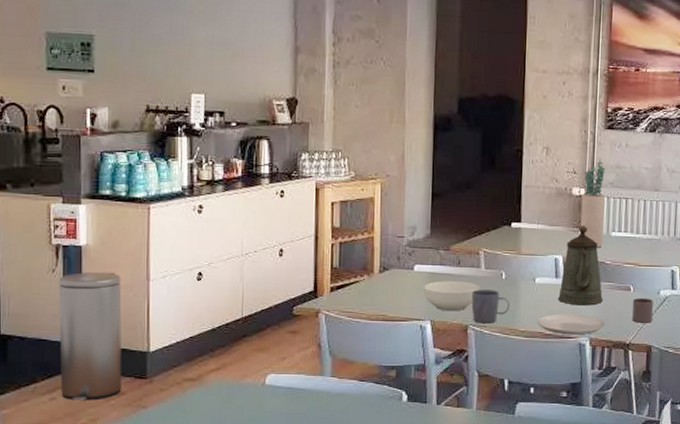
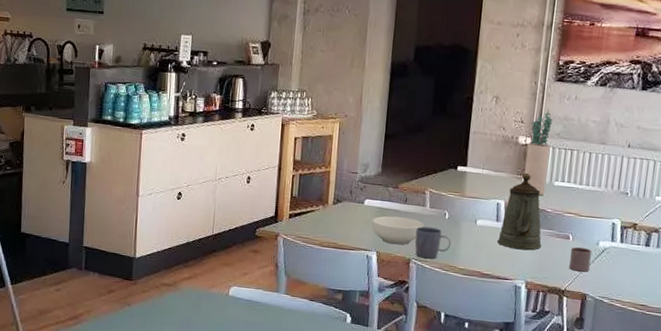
pedal bin: present [58,272,122,401] -> none [64,185,116,295]
plate: present [537,314,605,335] -> none [476,255,542,277]

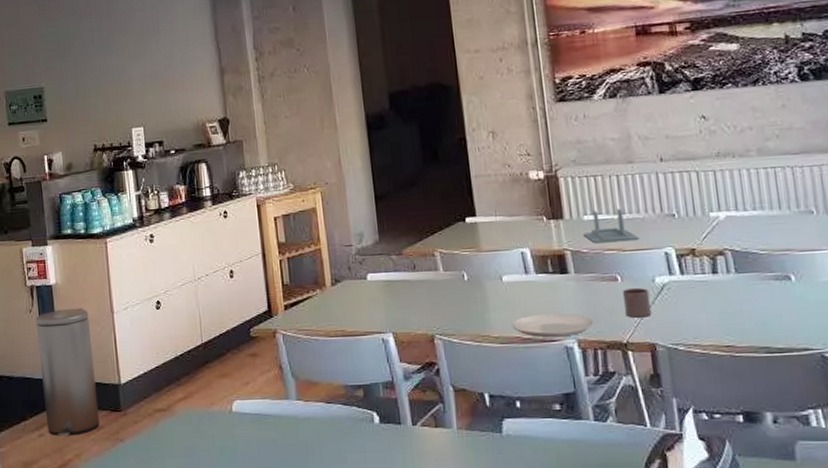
pedal bin: none [64,185,116,295] -> present [35,308,100,436]
bowl: present [371,216,425,245] -> none [379,287,442,321]
mug: present [414,226,451,259] -> none [433,293,478,332]
plate: none [476,255,542,277] -> present [512,313,594,338]
coffee pot: present [497,173,542,250] -> none [532,211,586,303]
vase: present [524,109,553,196] -> none [540,134,575,235]
napkin holder: none [551,179,595,208] -> present [583,209,640,244]

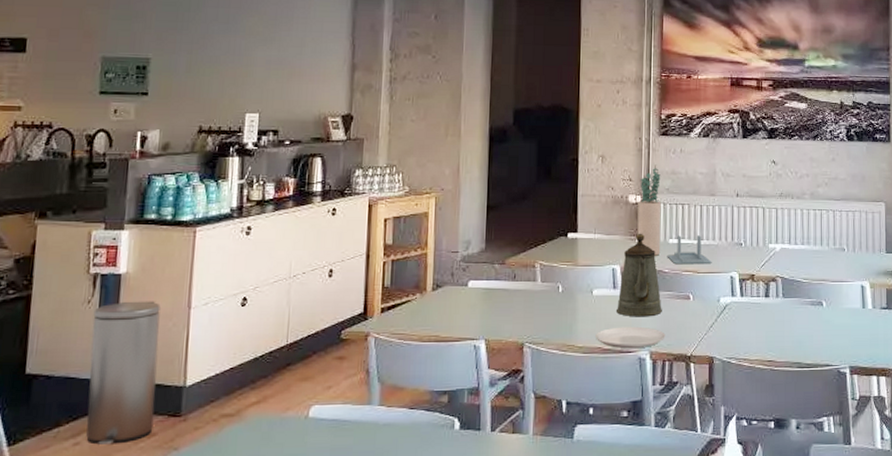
coffee pot: none [532,211,586,303] -> present [617,233,662,317]
vase: none [540,134,575,235] -> present [637,164,661,256]
cup: present [622,287,652,318] -> none [692,306,714,333]

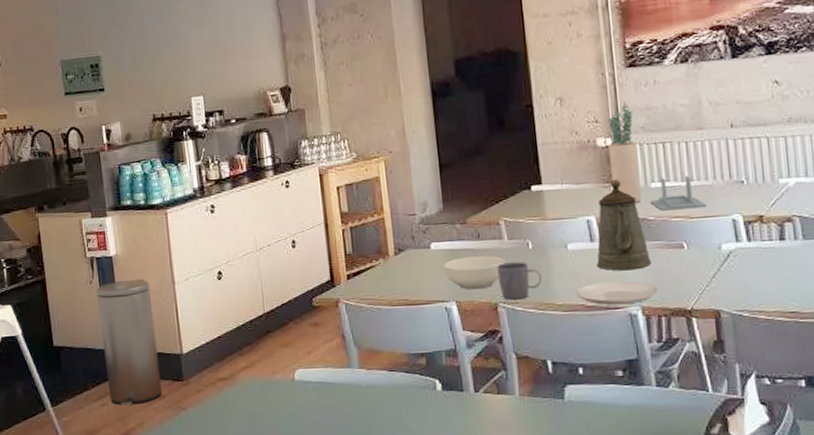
bowl: none [477,296,537,329] -> present [443,255,506,290]
mug: none [527,304,568,340] -> present [497,262,543,300]

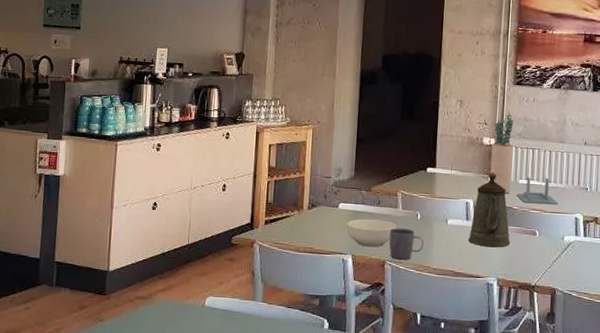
pedal bin: present [96,279,162,405] -> none [34,198,90,312]
plate: present [576,280,658,305] -> none [449,254,512,275]

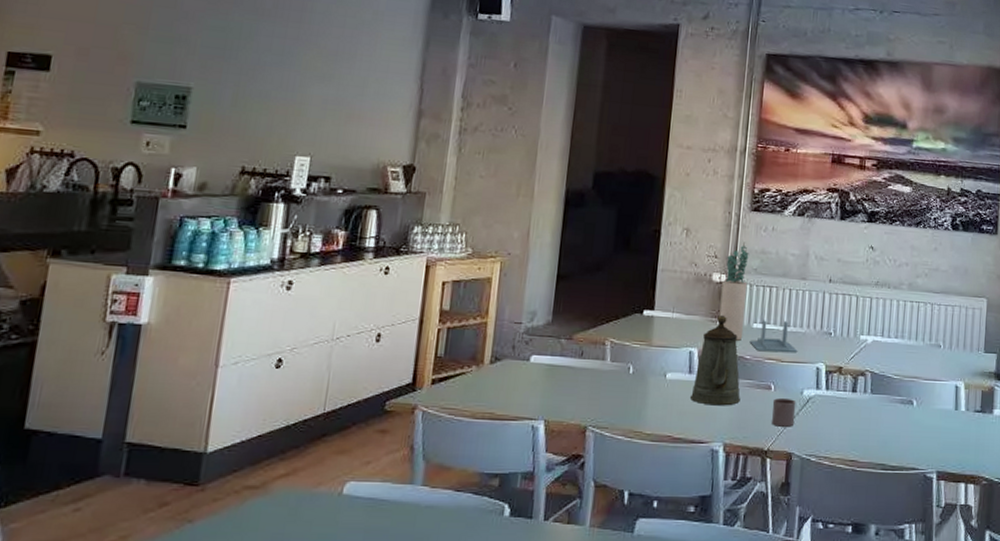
bowl: present [346,218,398,247] -> none [538,374,604,410]
mug: present [388,228,424,260] -> none [592,385,637,425]
cup: none [537,242,558,267] -> present [771,397,797,427]

